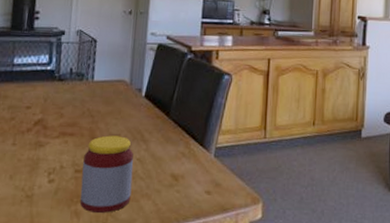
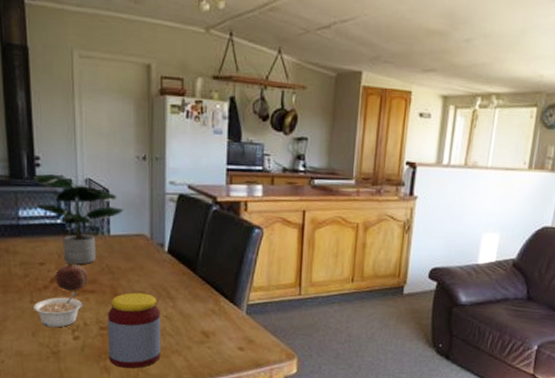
legume: none [14,135,61,171] -> present [33,292,82,328]
potted plant: none [30,26,109,109] -> present [34,174,125,265]
fruit: none [38,105,70,134] -> present [55,262,89,291]

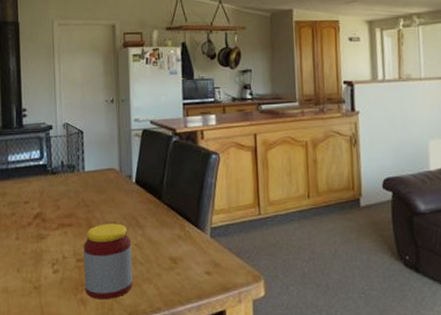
legume: present [33,292,82,328] -> none [18,227,61,263]
potted plant: present [34,174,125,265] -> none [21,123,97,201]
fruit: present [55,262,89,291] -> none [38,198,67,226]

